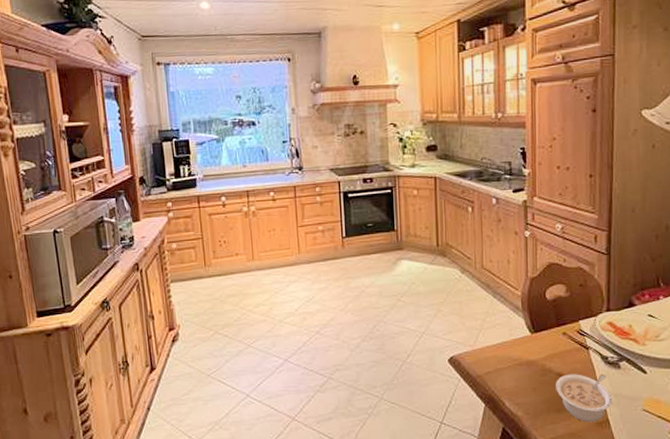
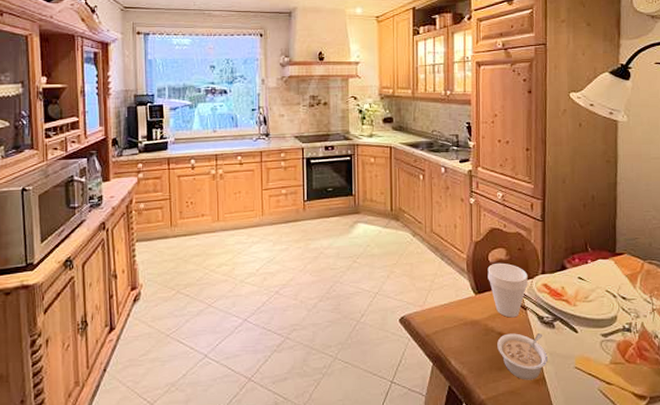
cup: none [545,300,591,358] -> present [487,263,528,318]

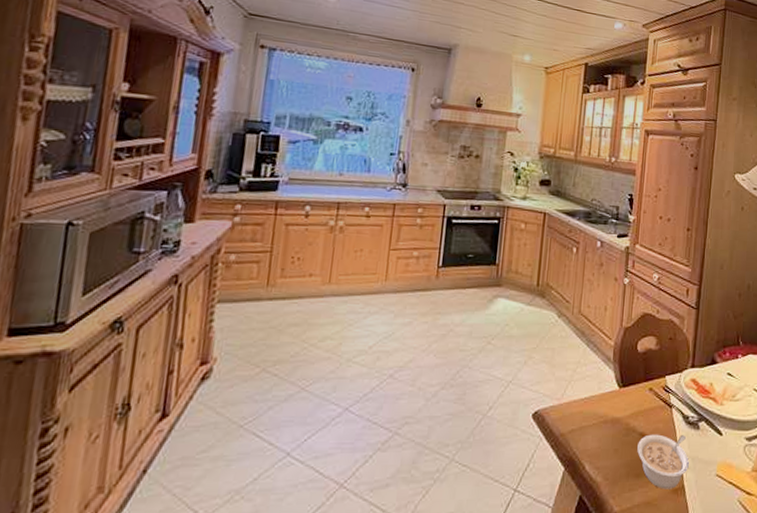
cup: present [487,263,528,318] -> none [634,353,677,416]

